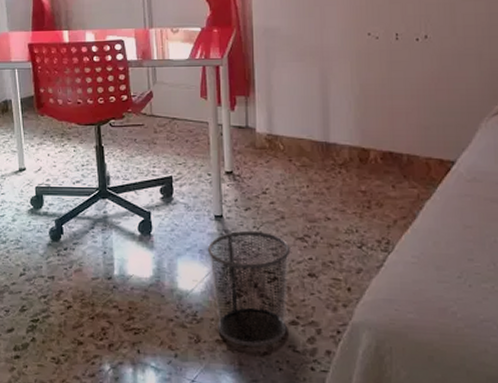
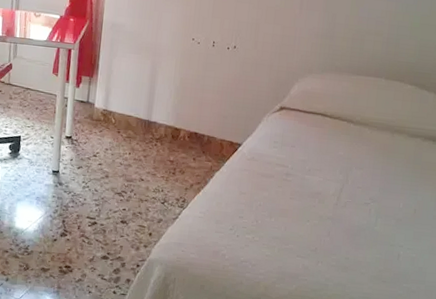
waste bin: present [208,230,291,347] -> none [43,184,110,275]

